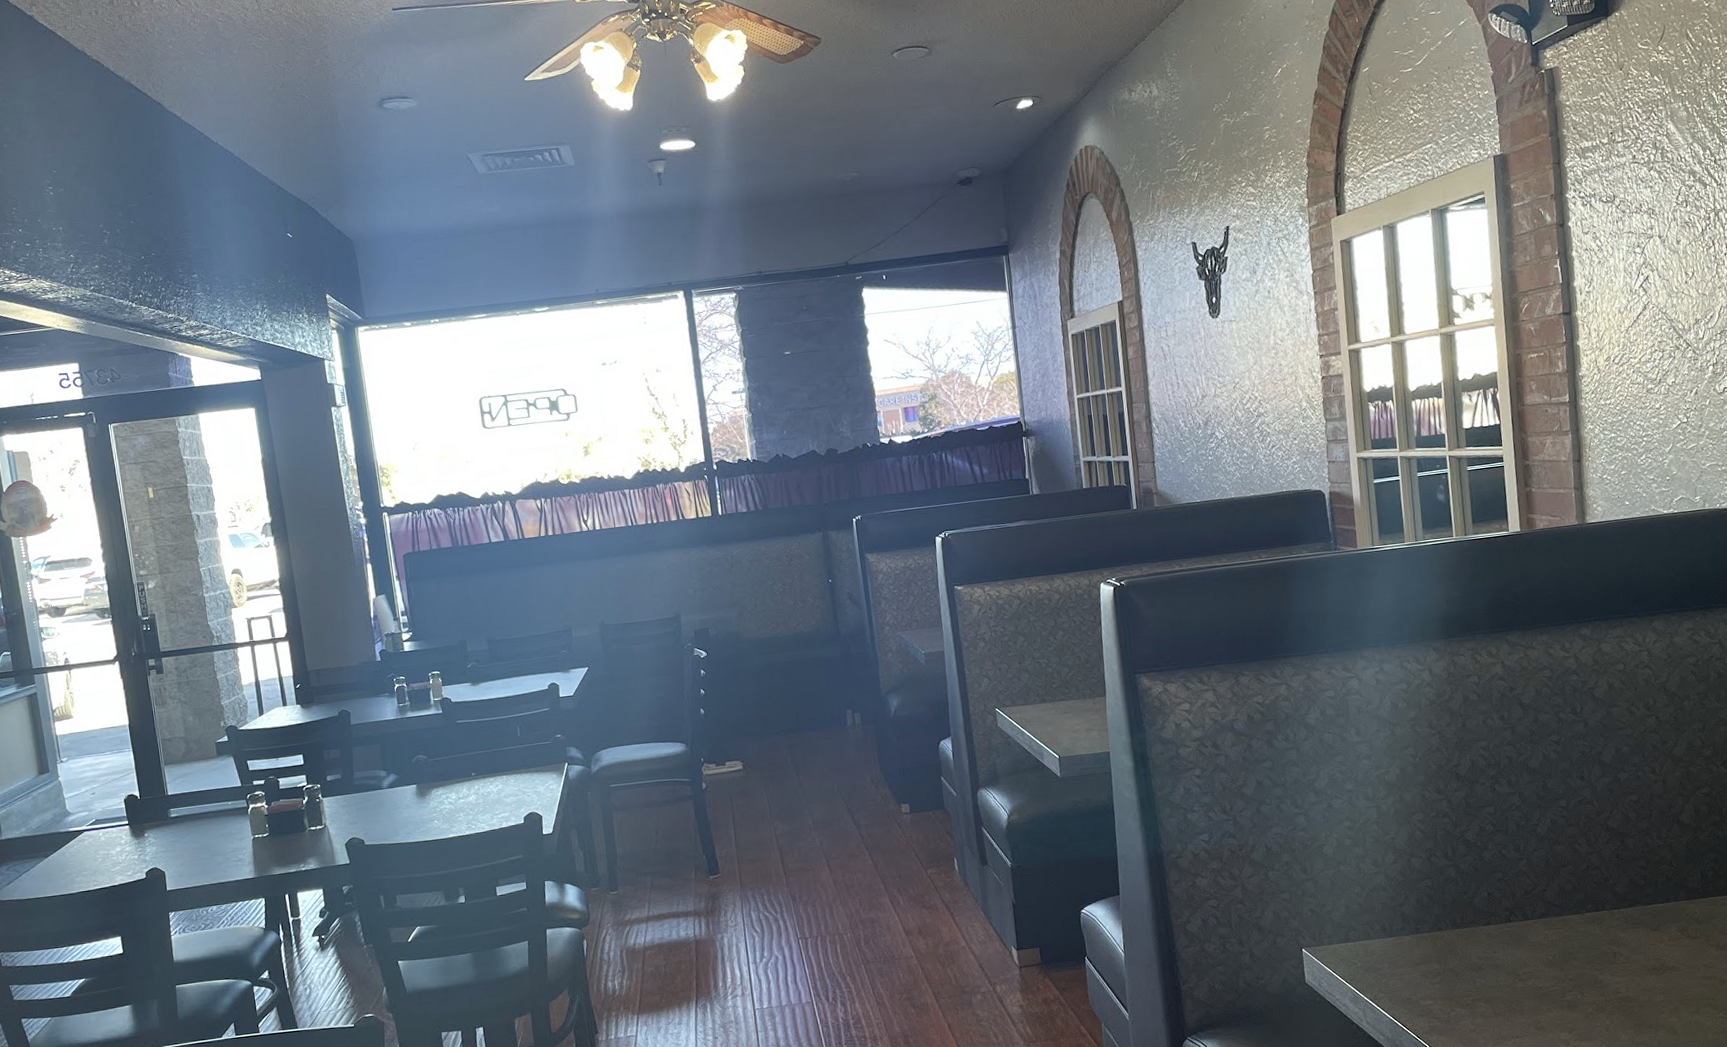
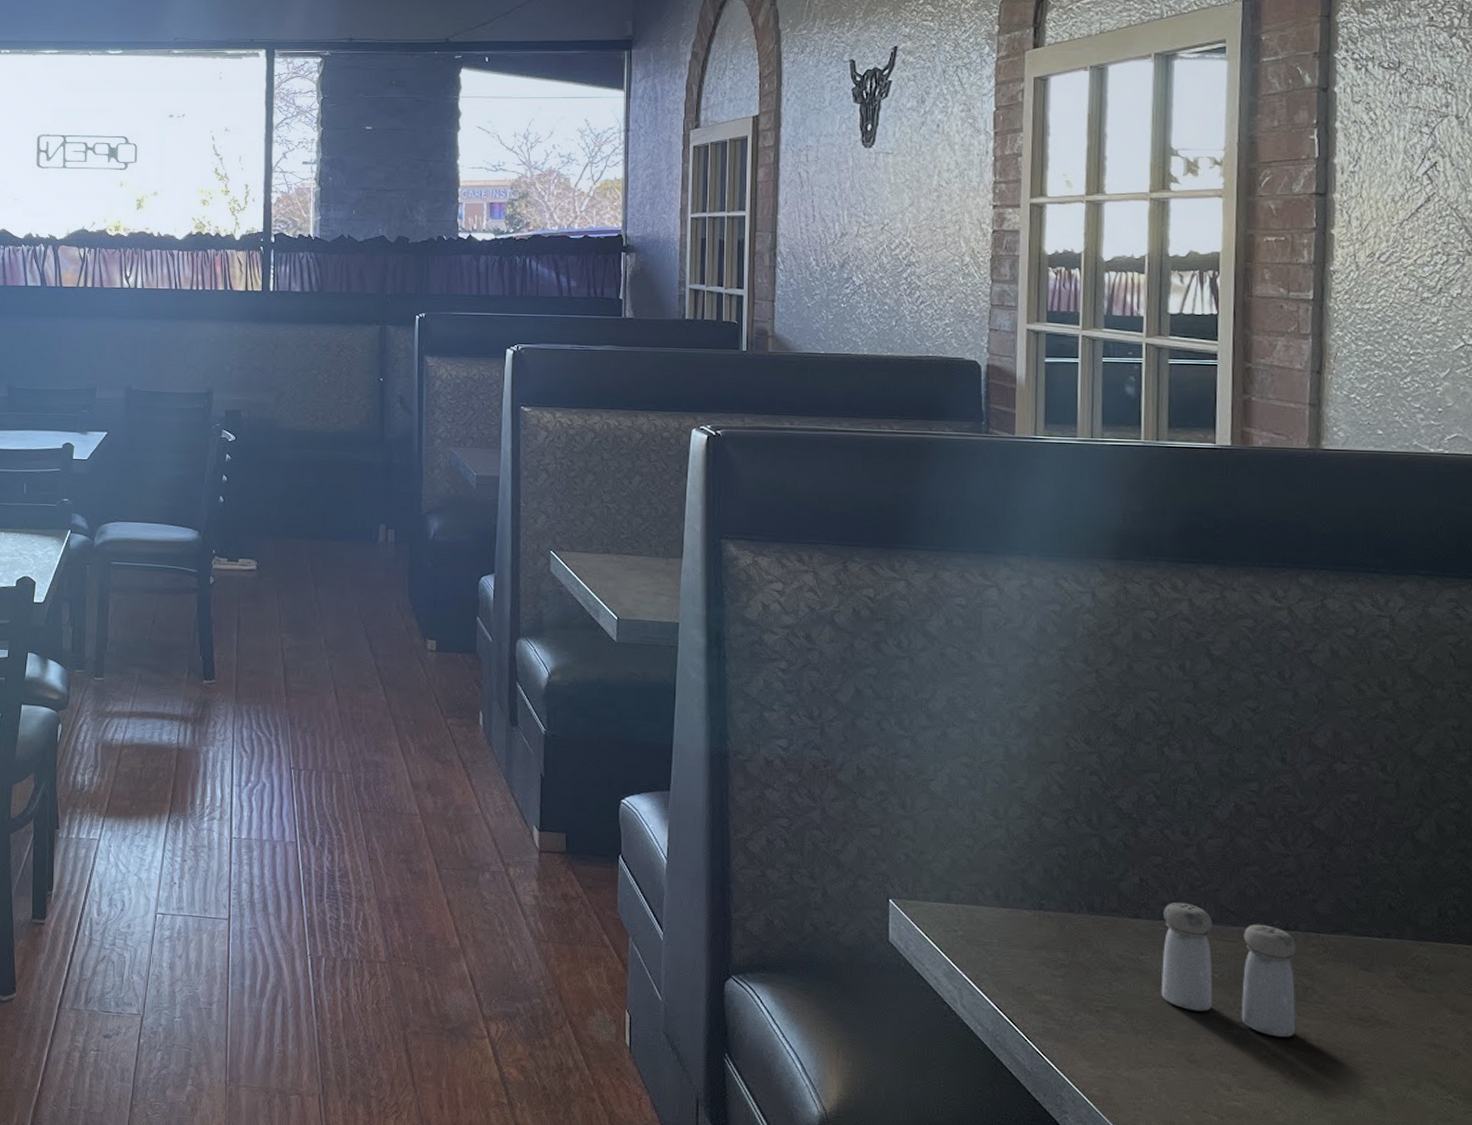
salt and pepper shaker: none [1507,905,1610,996] -> present [1161,901,1296,1038]

